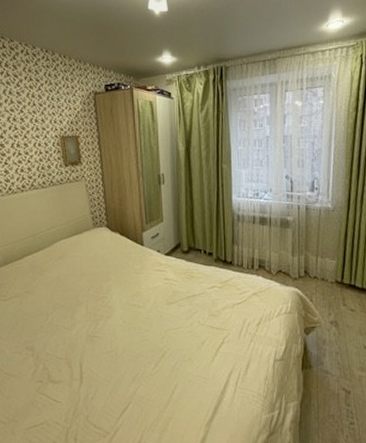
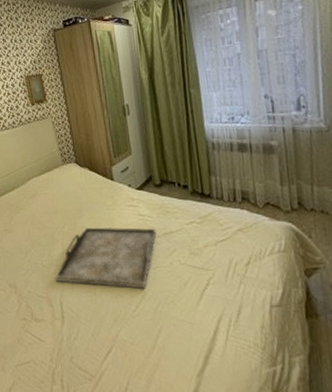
serving tray: none [77,290,180,348] -> present [55,227,156,289]

